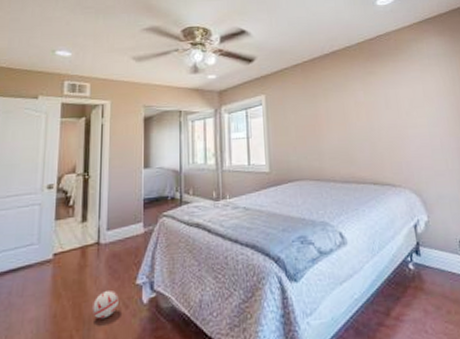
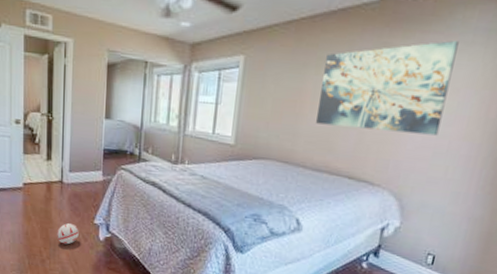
wall art: none [330,65,430,141] -> present [316,41,459,136]

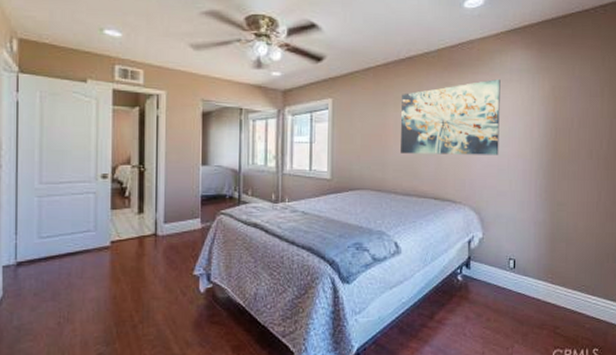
ball: present [56,222,79,245] -> none [150,278,176,303]

